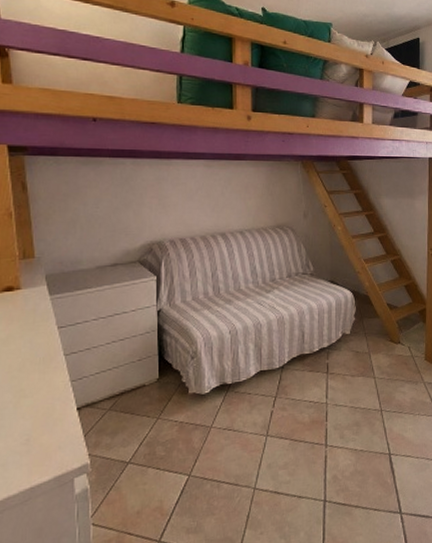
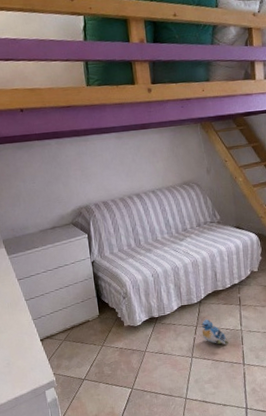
plush toy: none [281,388,311,420] -> present [201,319,229,344]

